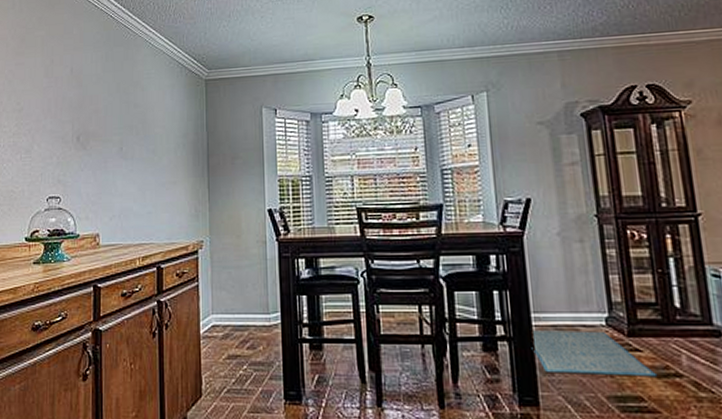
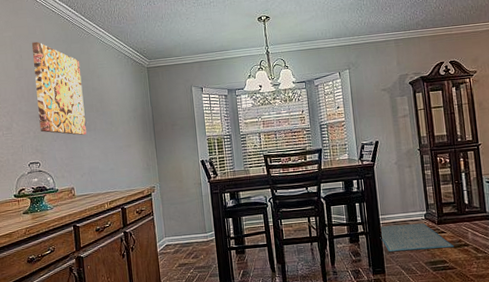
wall art: none [65,43,122,165] -> present [31,41,87,135]

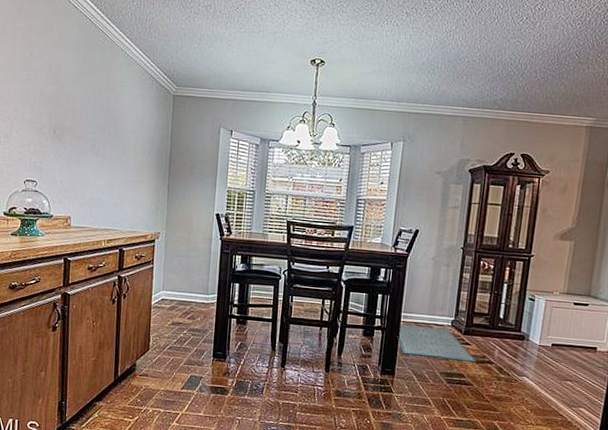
wall art: present [31,41,87,135] -> none [42,40,98,159]

